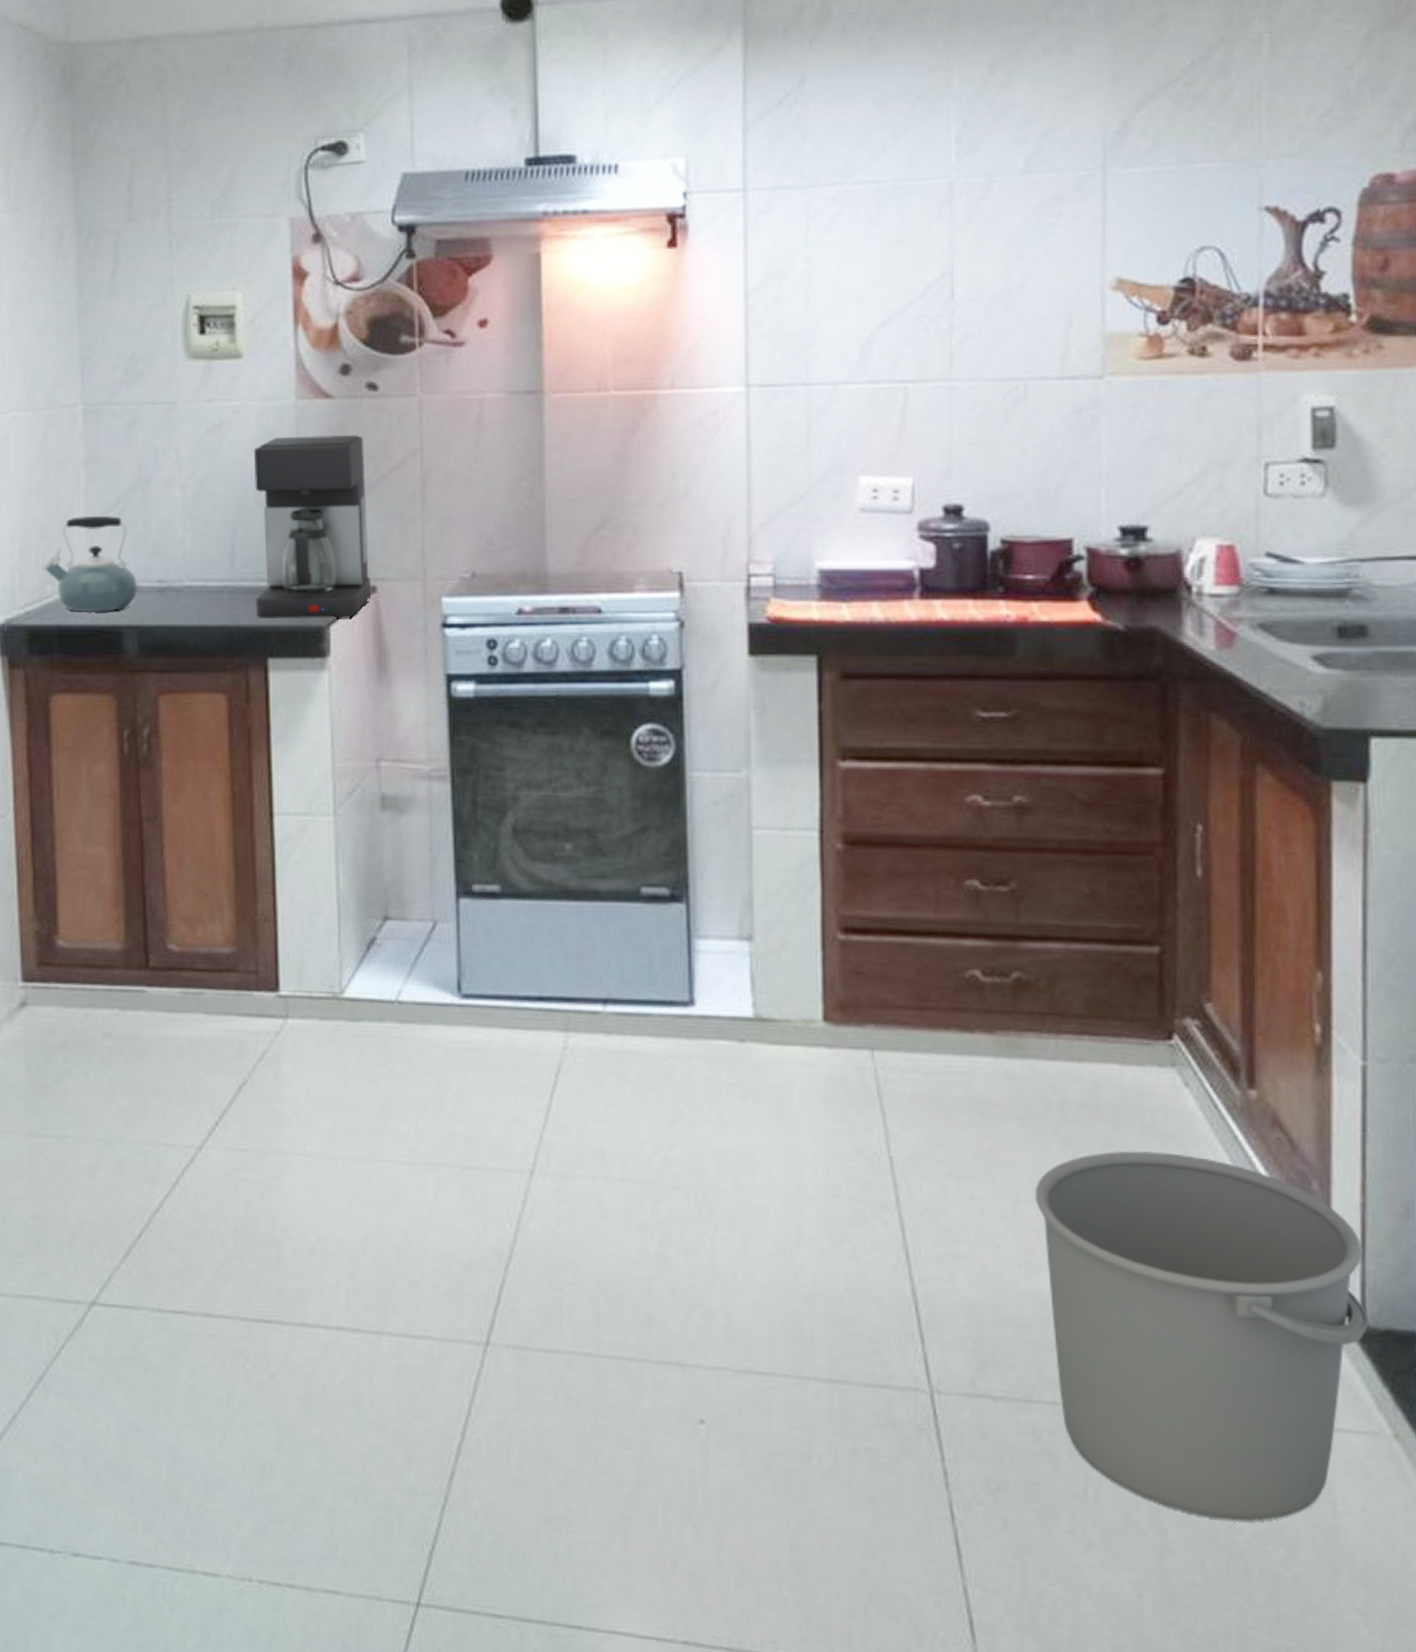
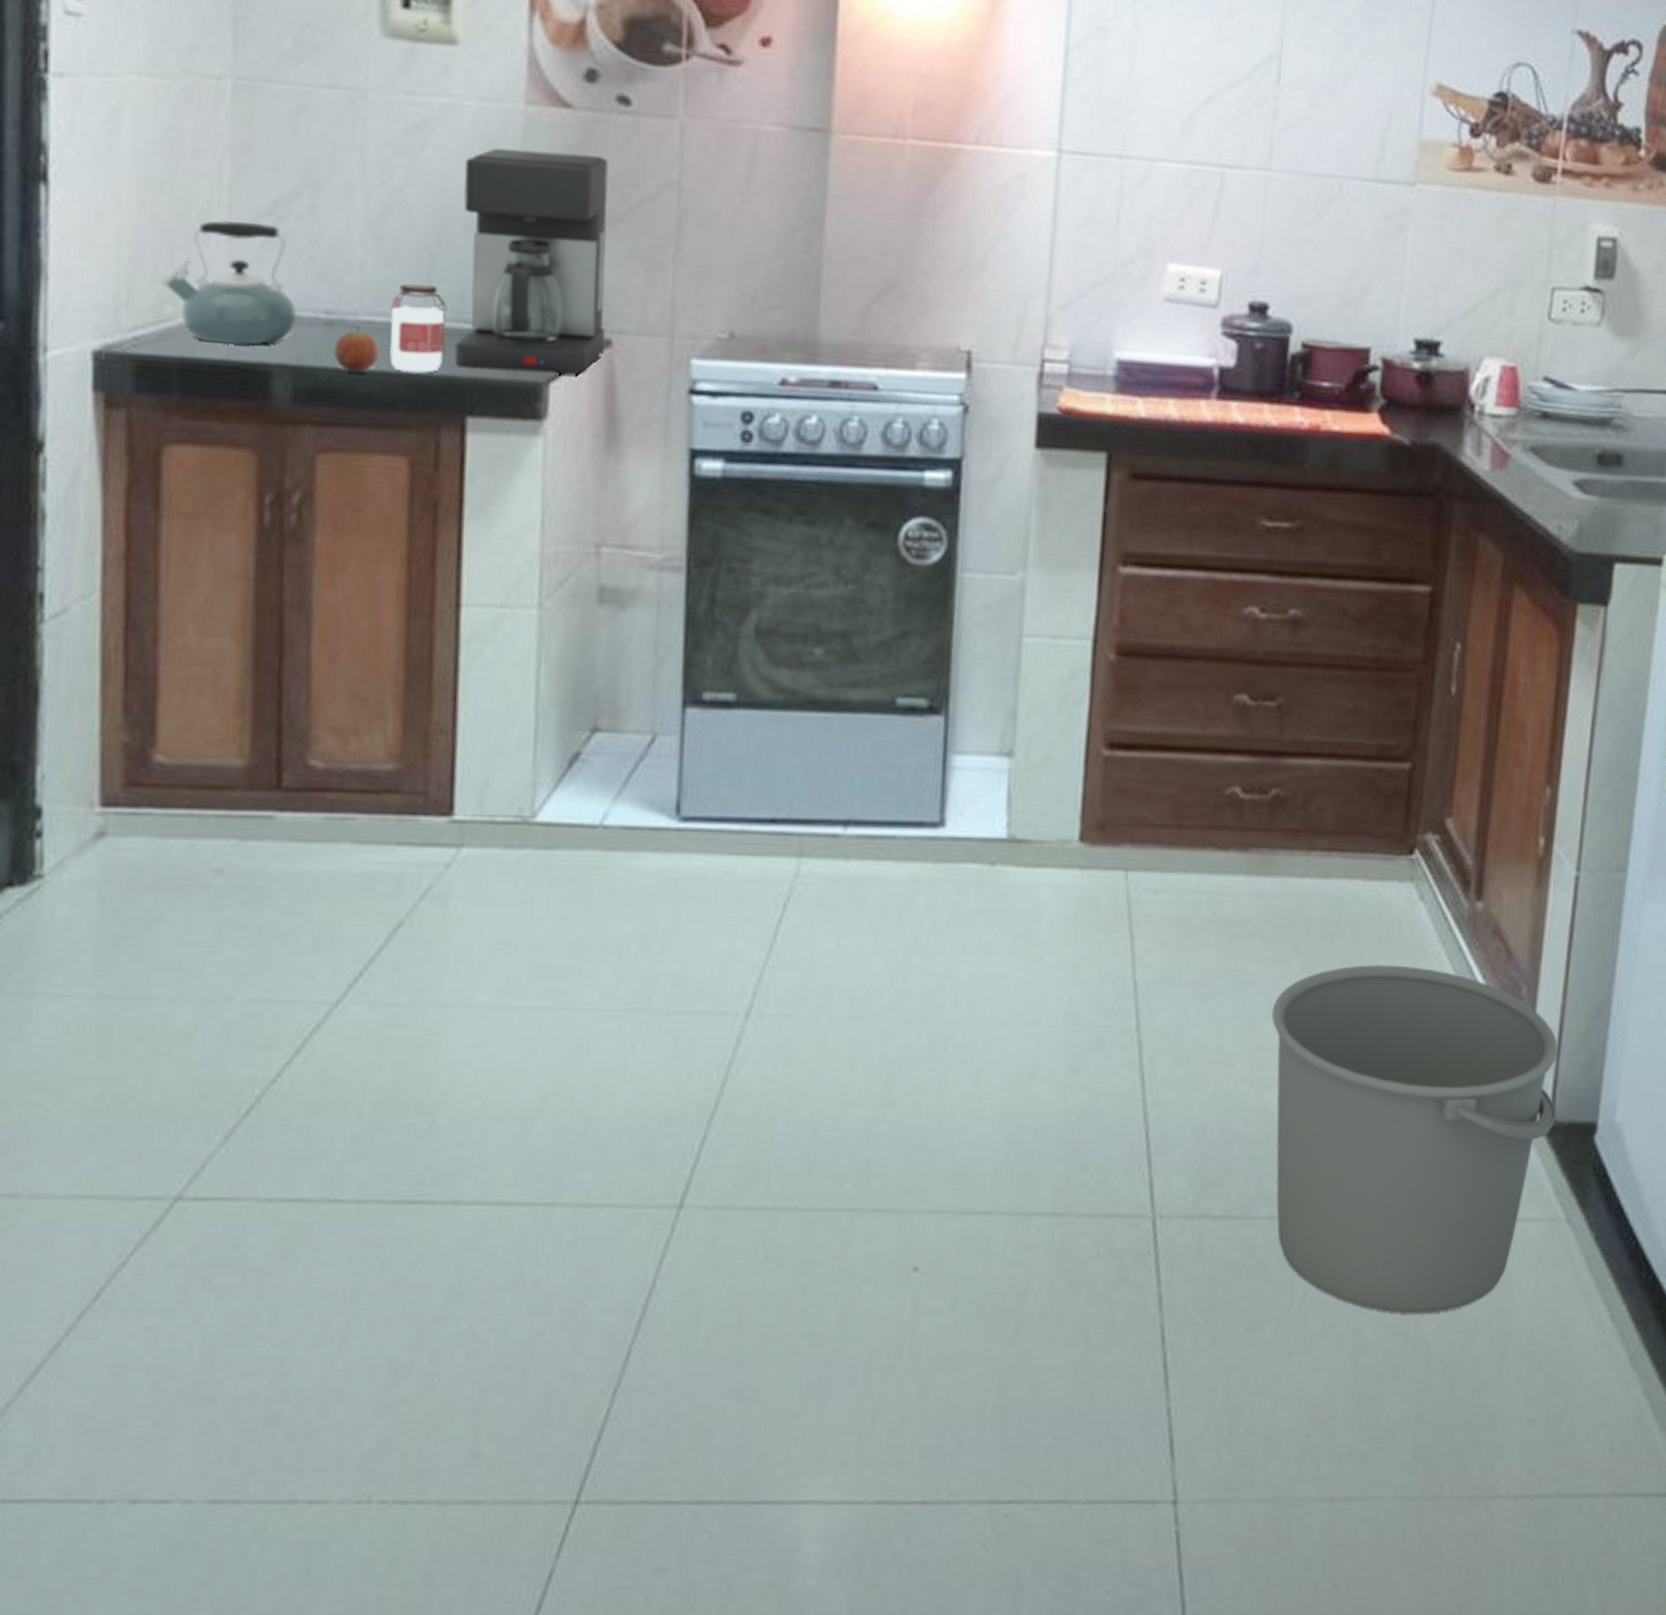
fruit: none [166,590,200,629] -> present [333,325,380,374]
jar: none [206,554,248,625] -> present [390,284,447,373]

